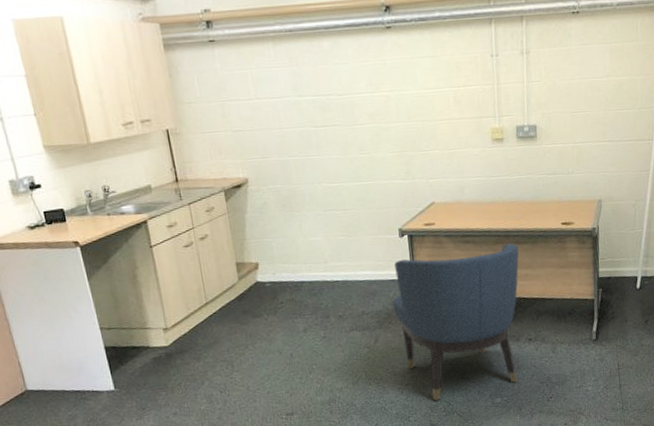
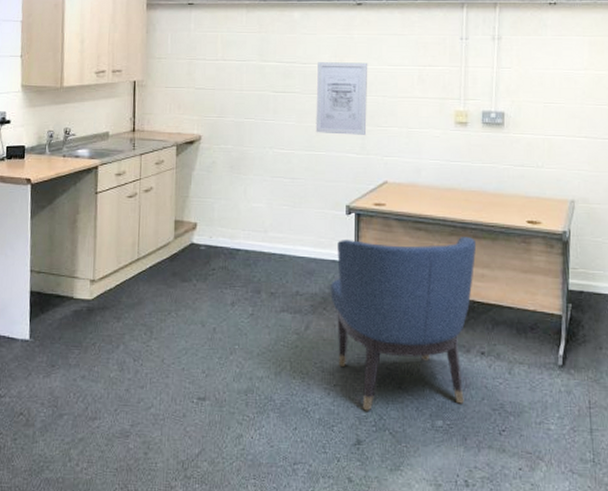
wall art: none [354,88,410,164] -> present [315,61,368,135]

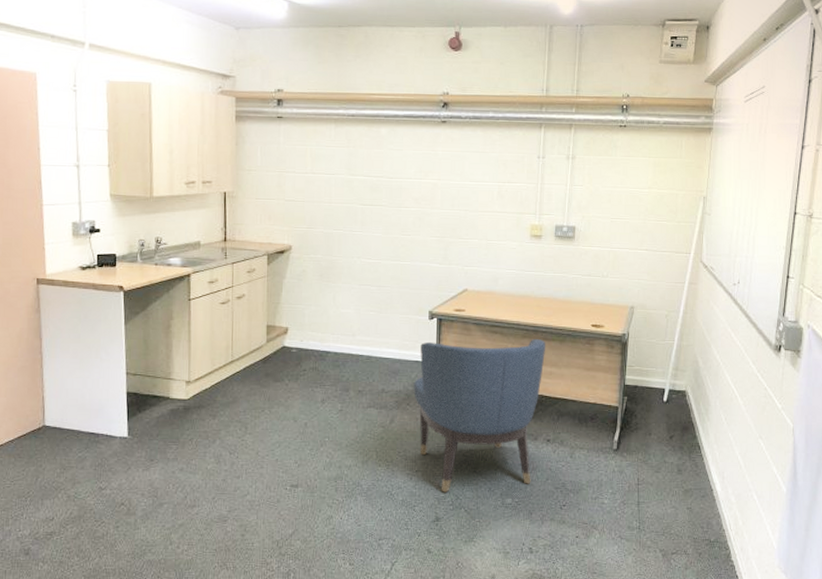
wall art: present [315,61,368,135] -> none [401,176,452,246]

